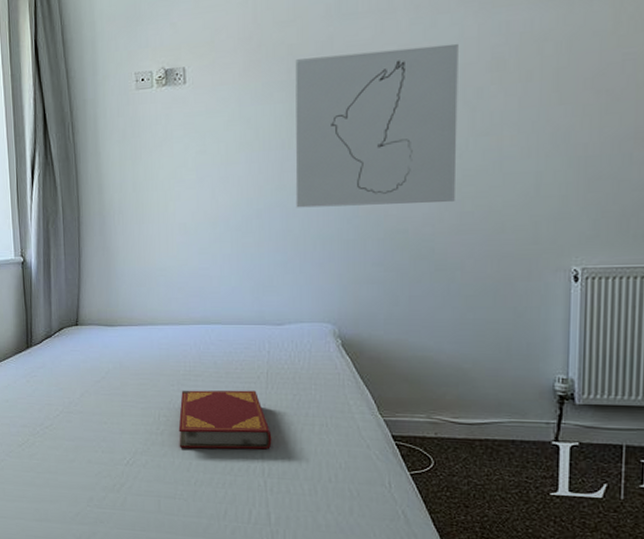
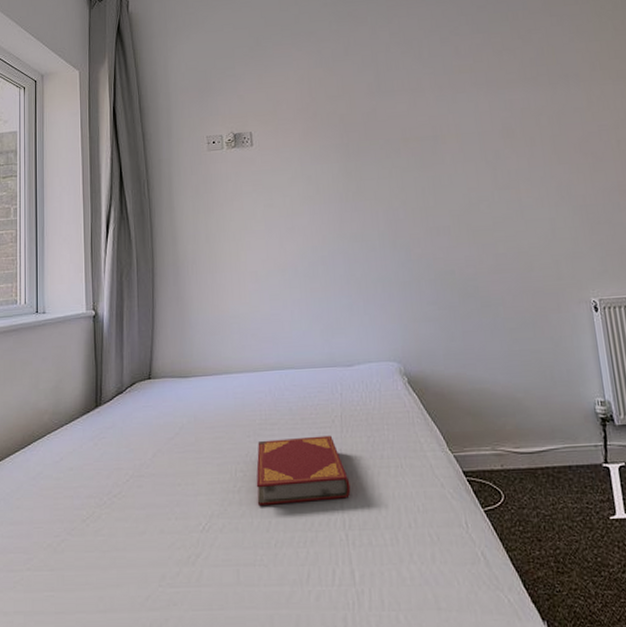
wall art: present [295,43,458,208] -> none [346,115,490,254]

